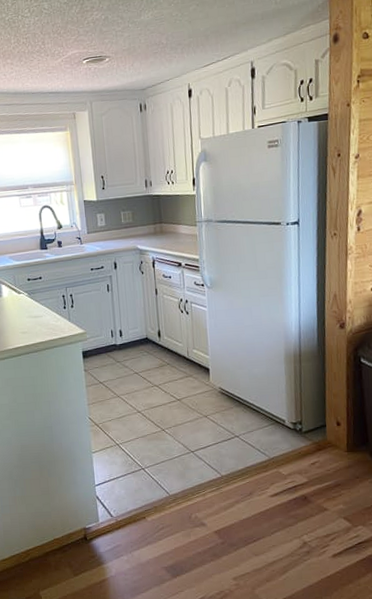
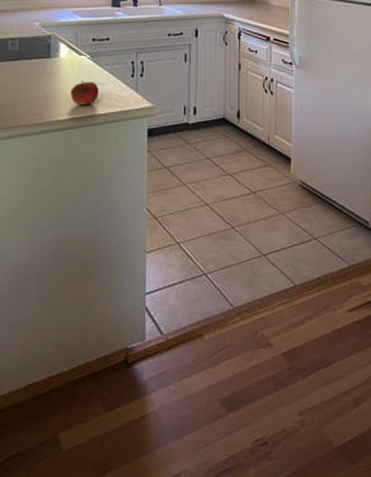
fruit: none [15,314,38,336] -> present [70,80,99,105]

